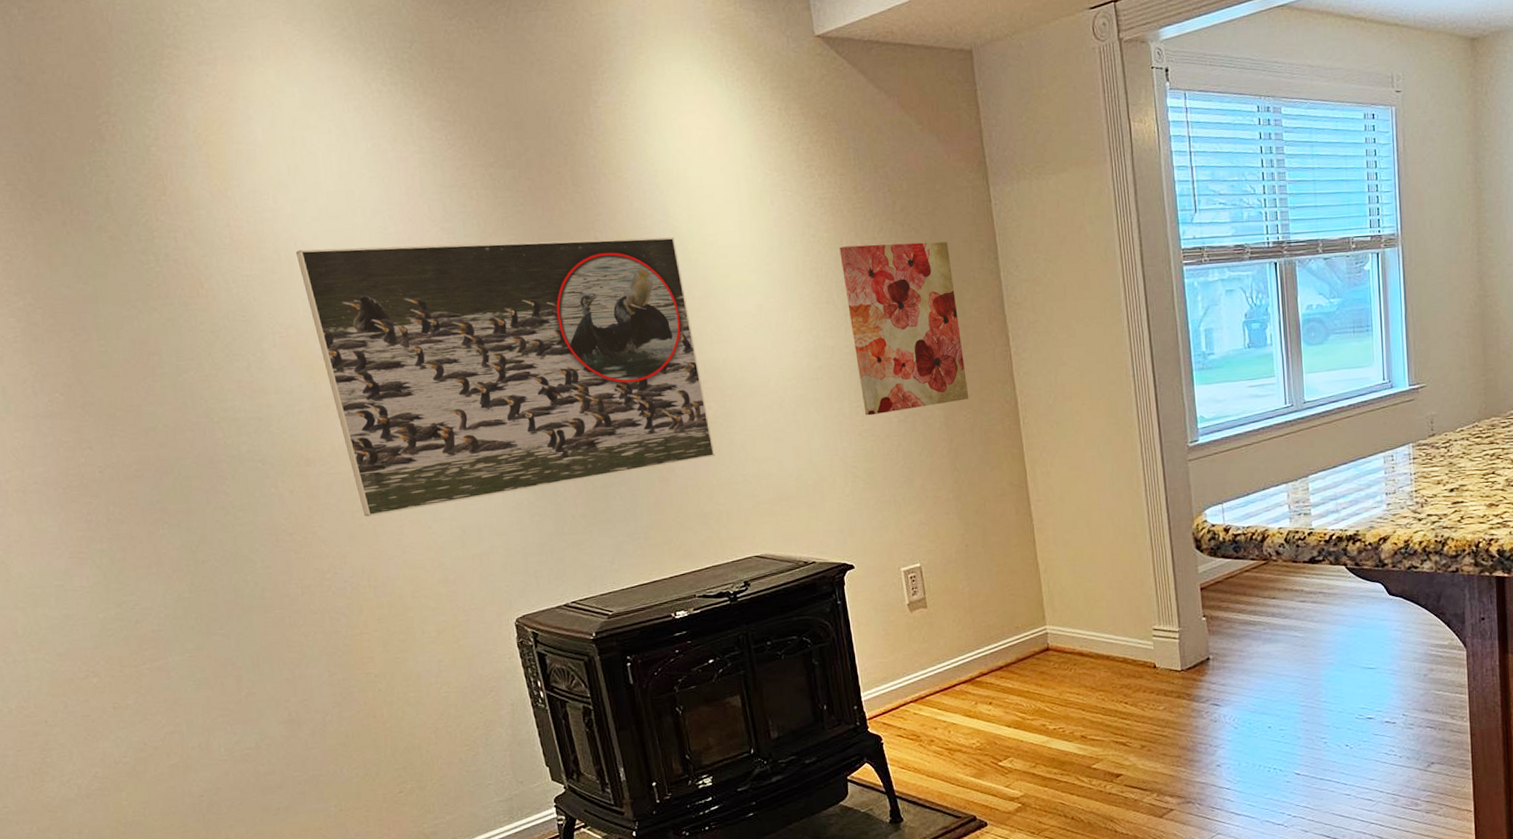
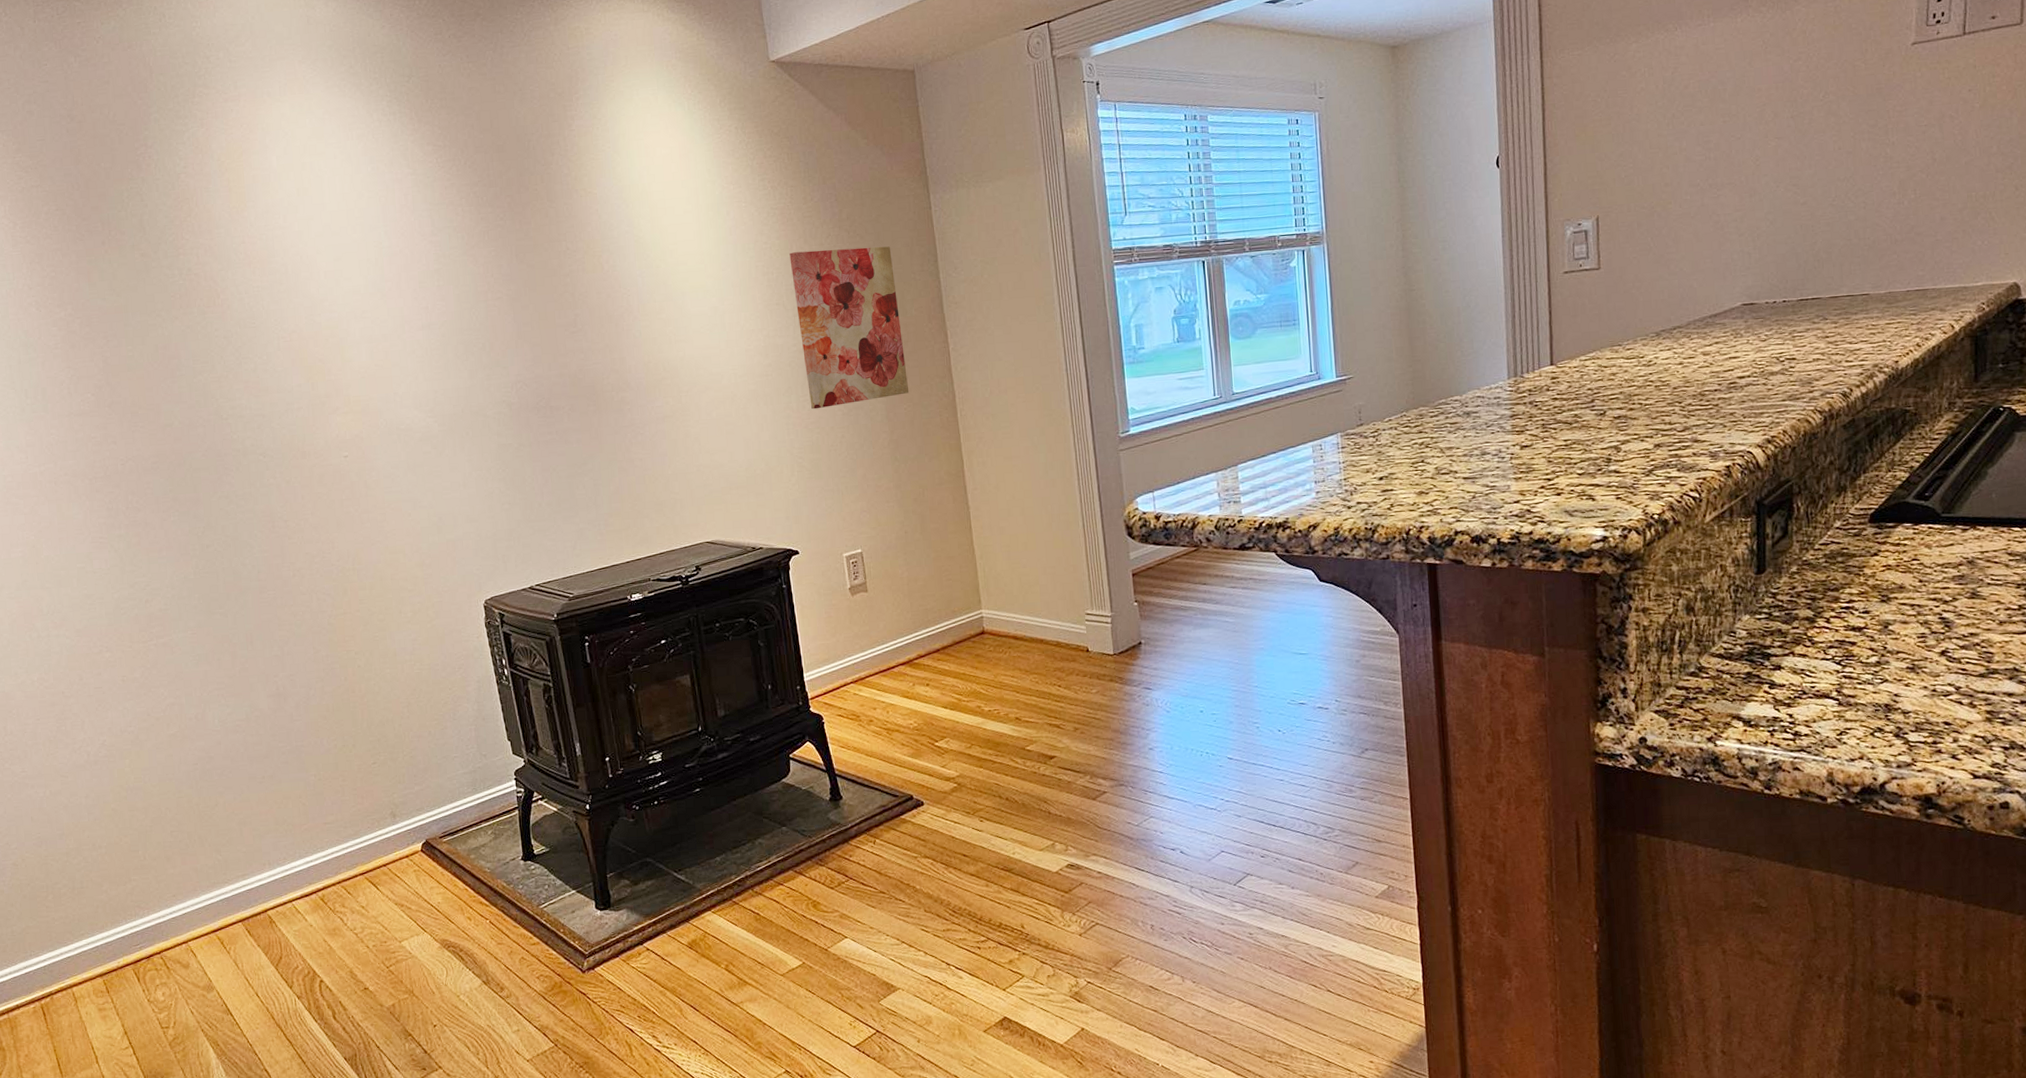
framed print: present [295,237,715,517] -> none [301,246,671,505]

